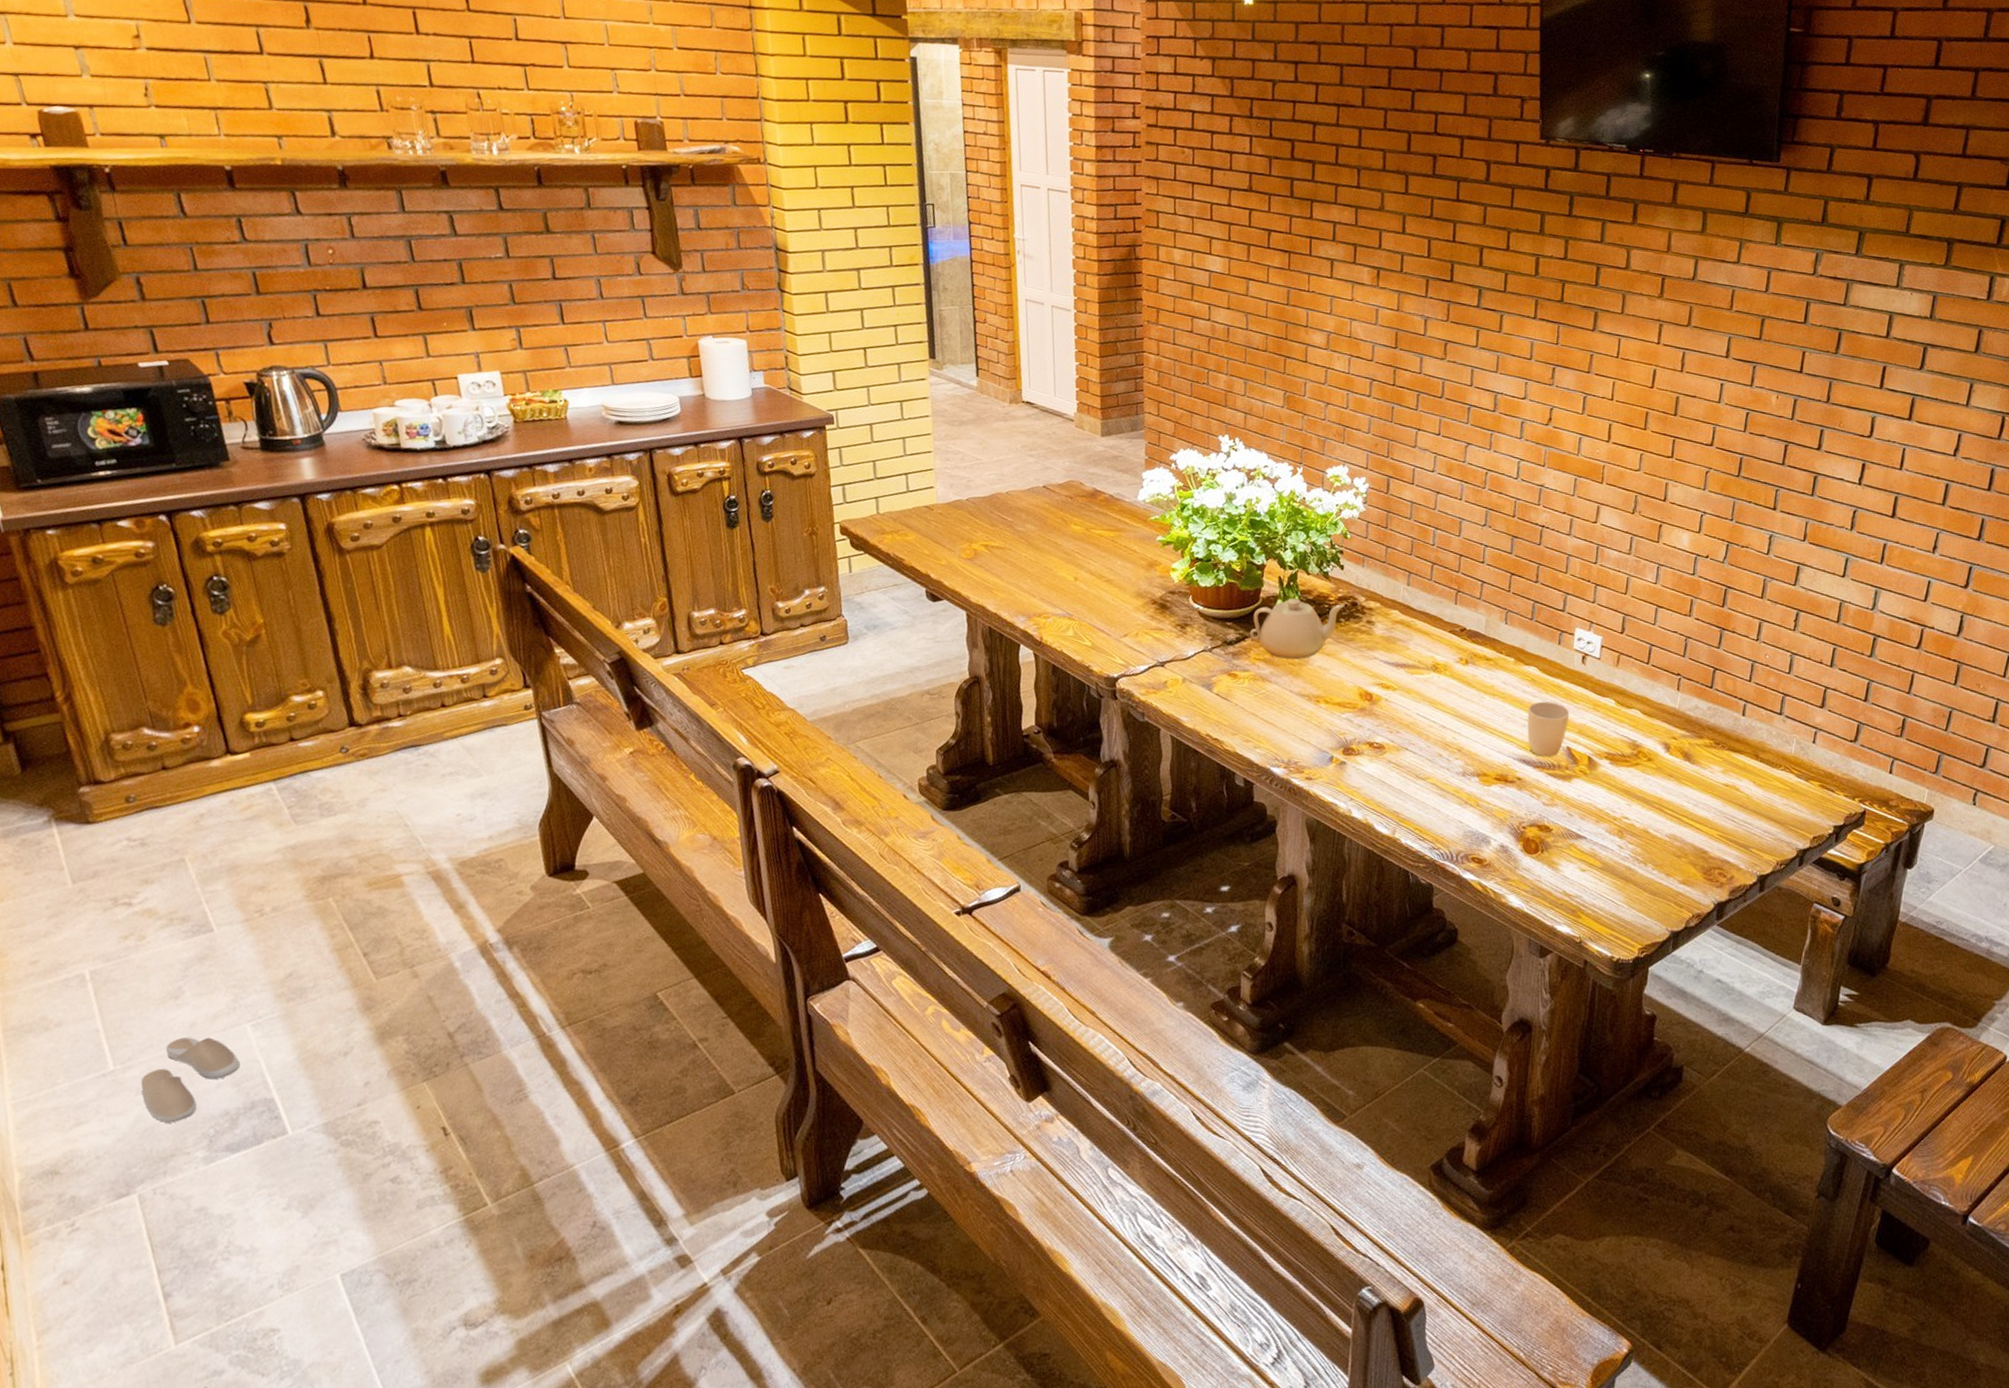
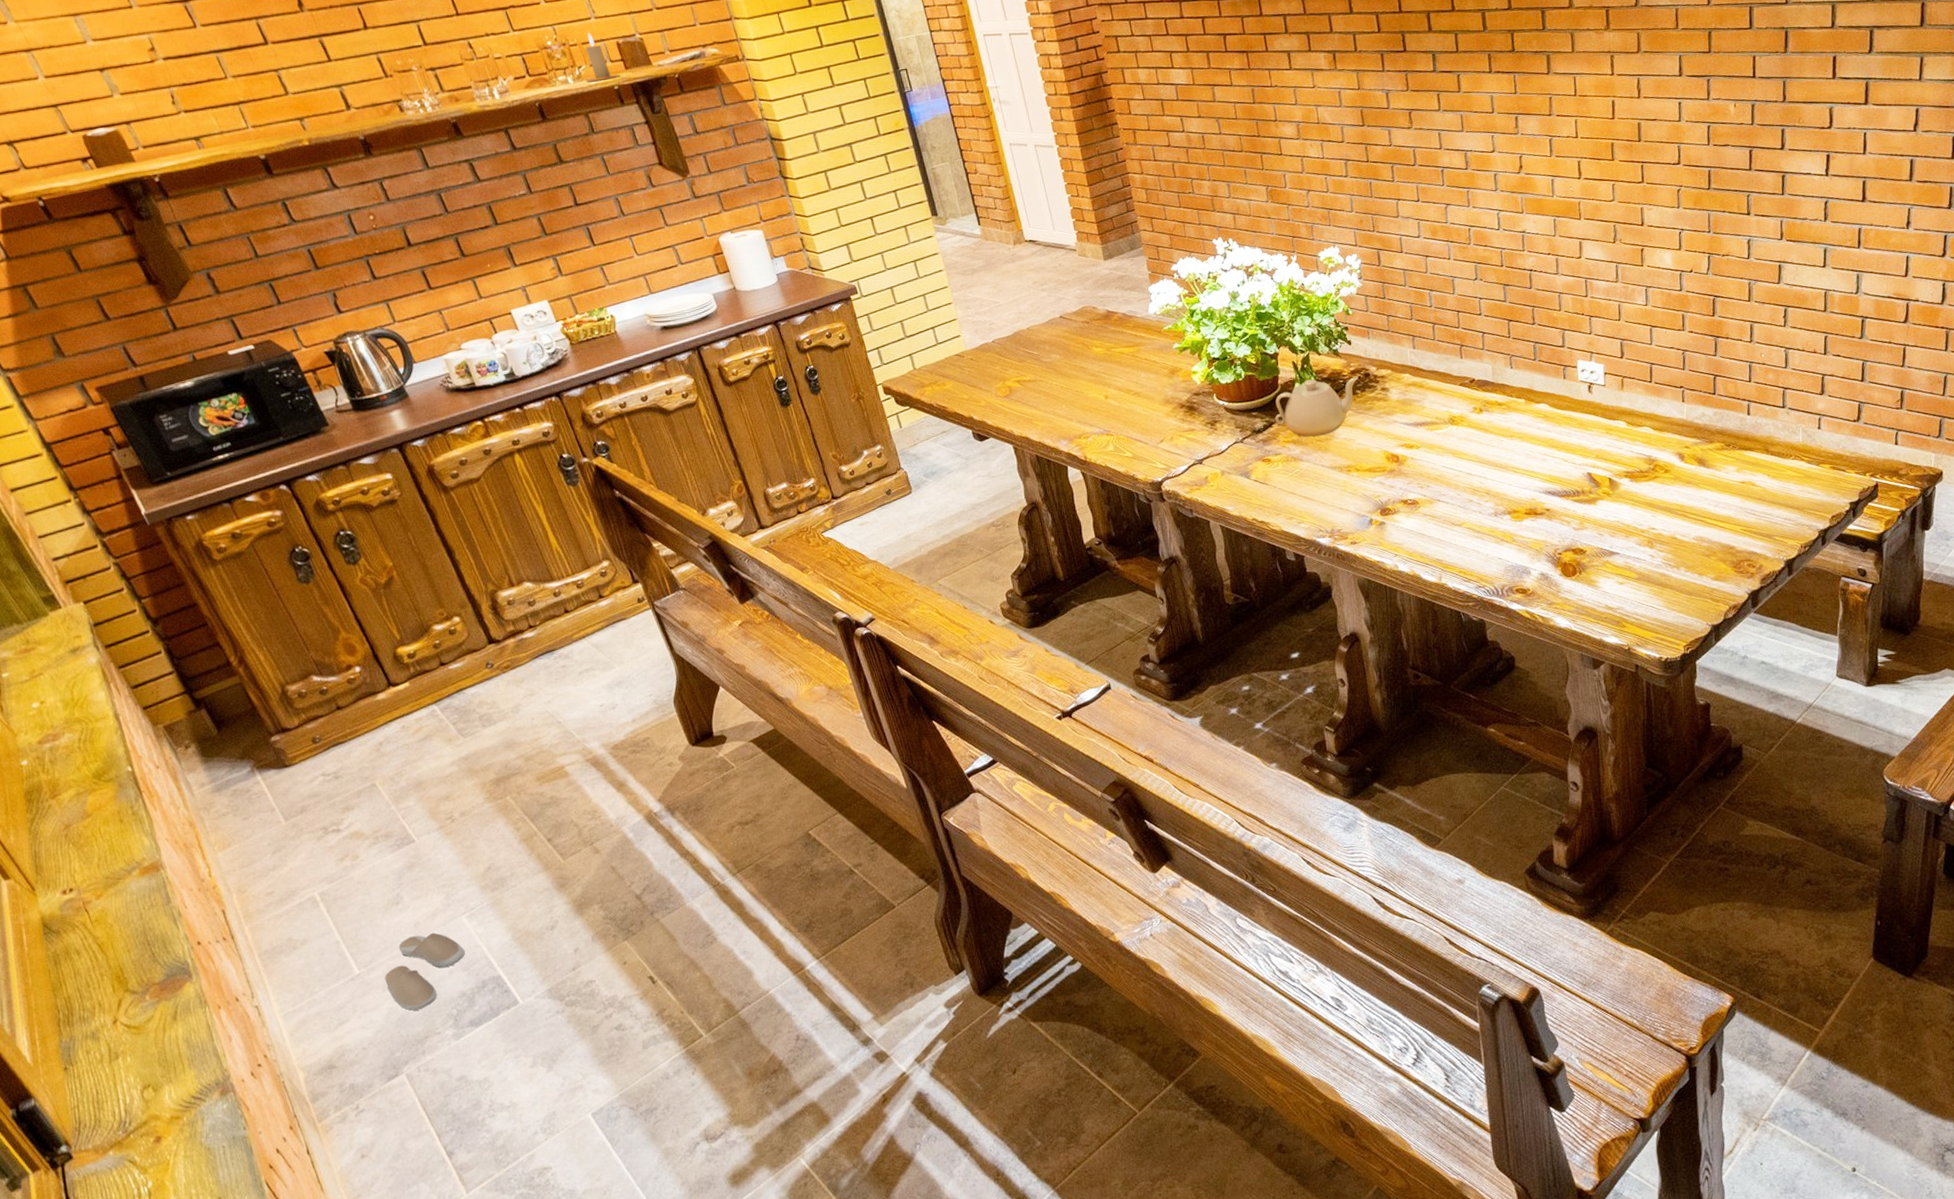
candle: none [594,106,632,157] -> present [585,33,621,81]
cup: present [1527,701,1570,757] -> none [1545,433,1585,486]

